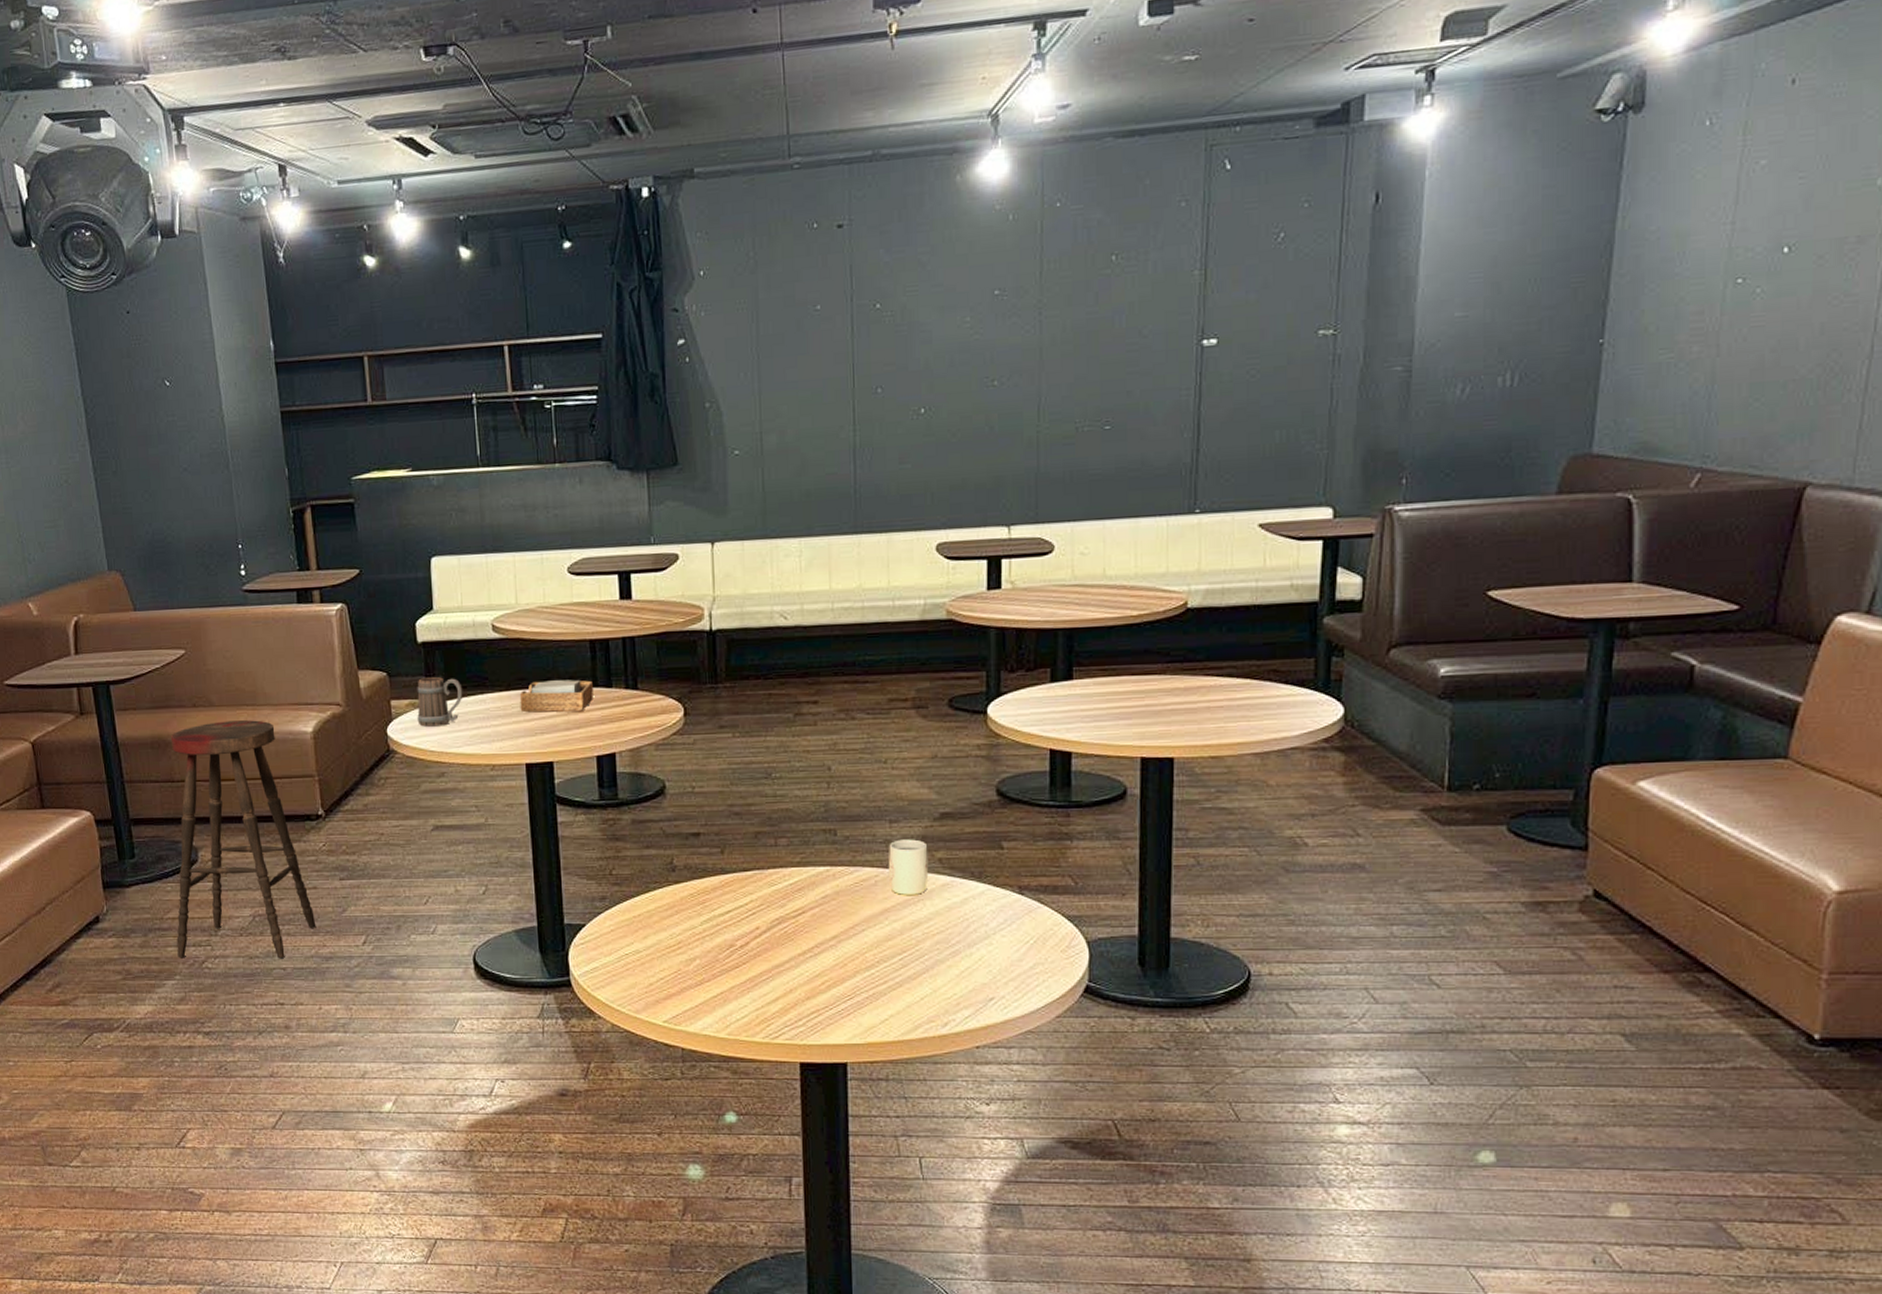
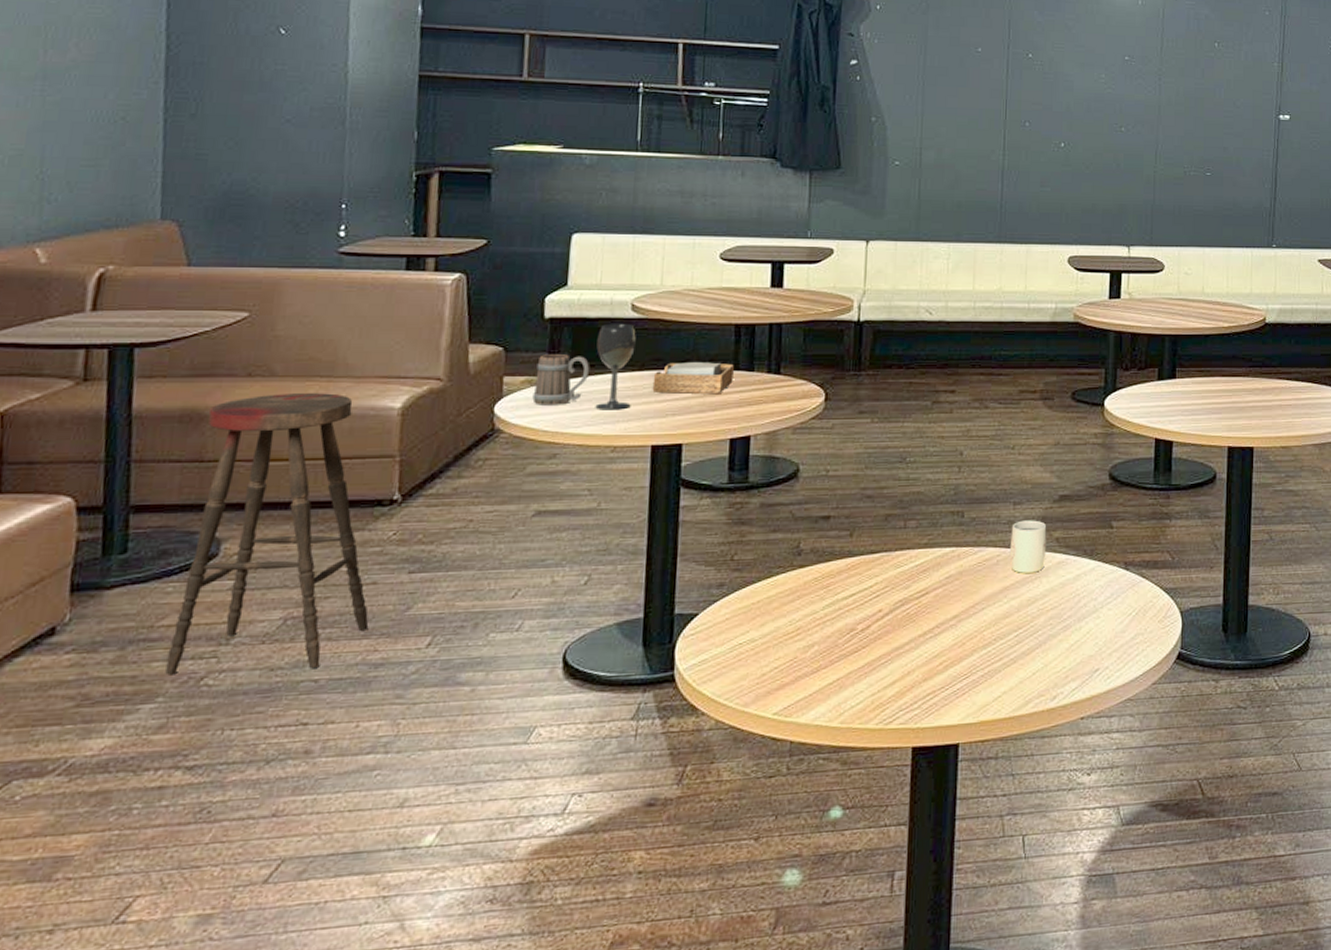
wine glass: none [465,644,503,730] -> present [595,323,636,410]

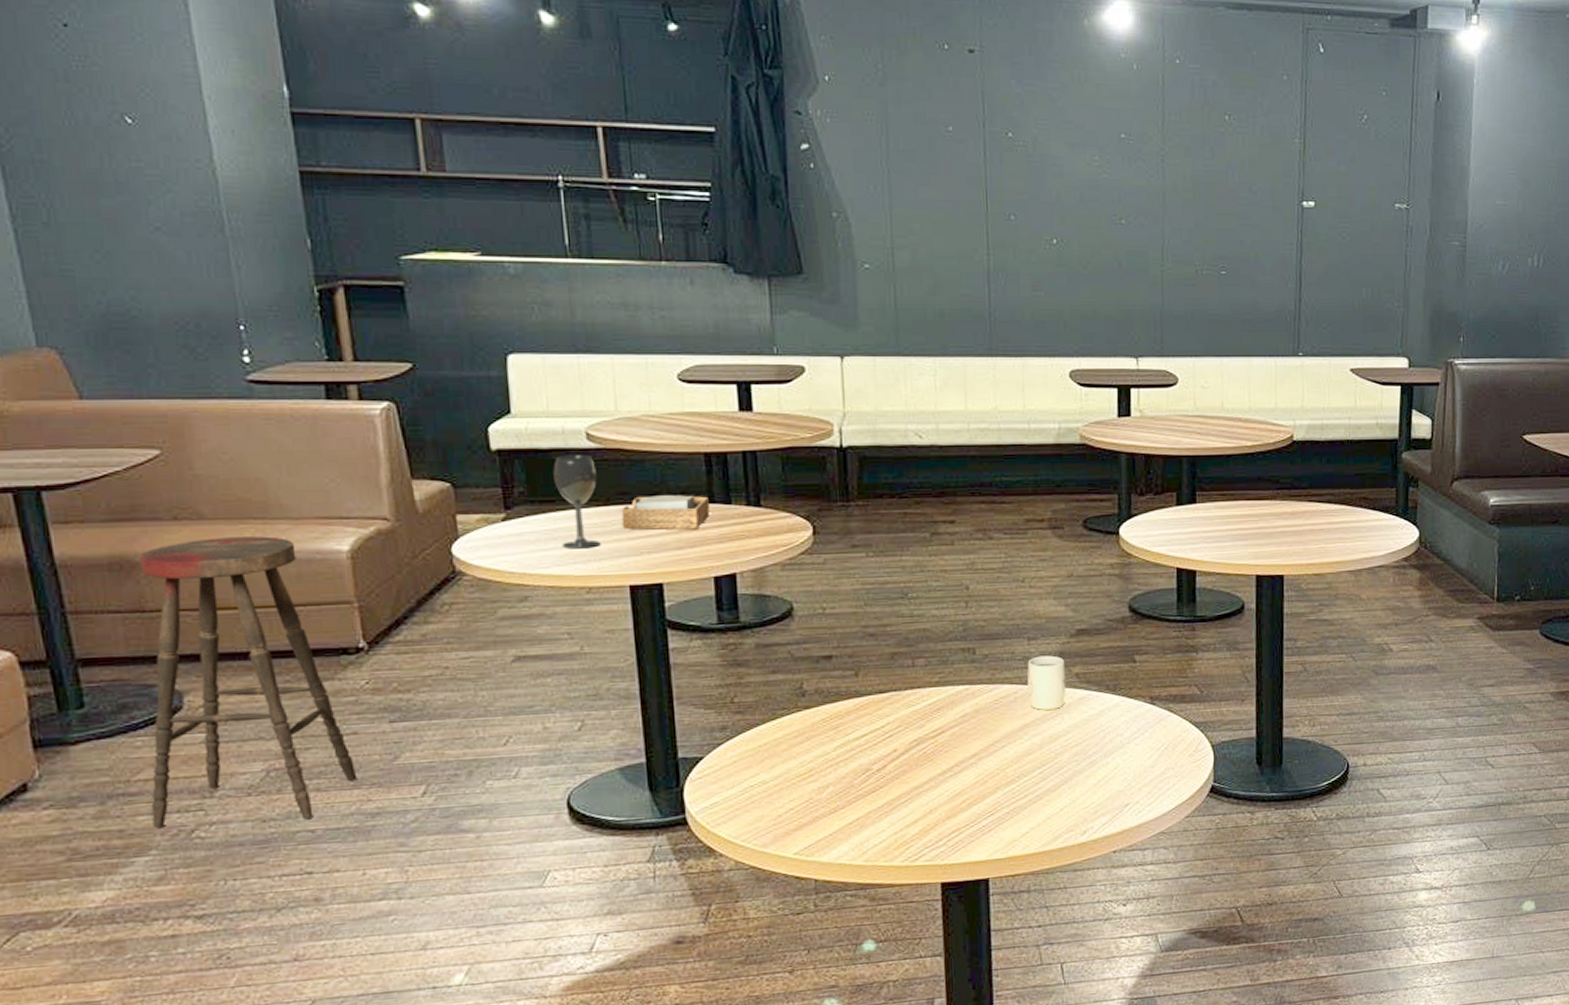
beer mug: present [532,354,590,405] -> none [491,489,551,545]

